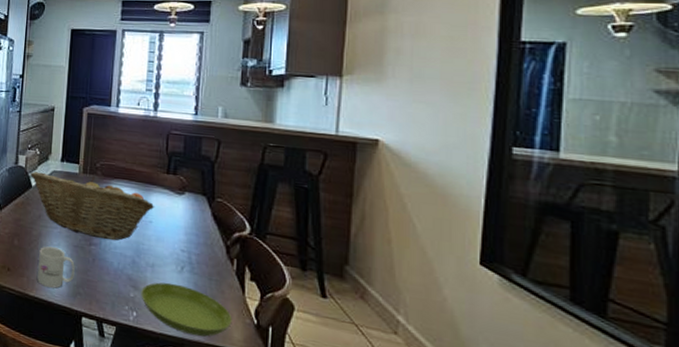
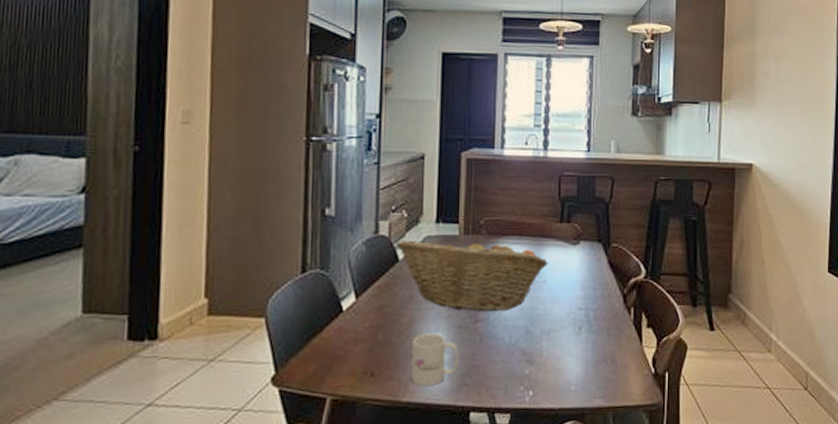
saucer: present [141,282,232,337] -> none [537,347,631,402]

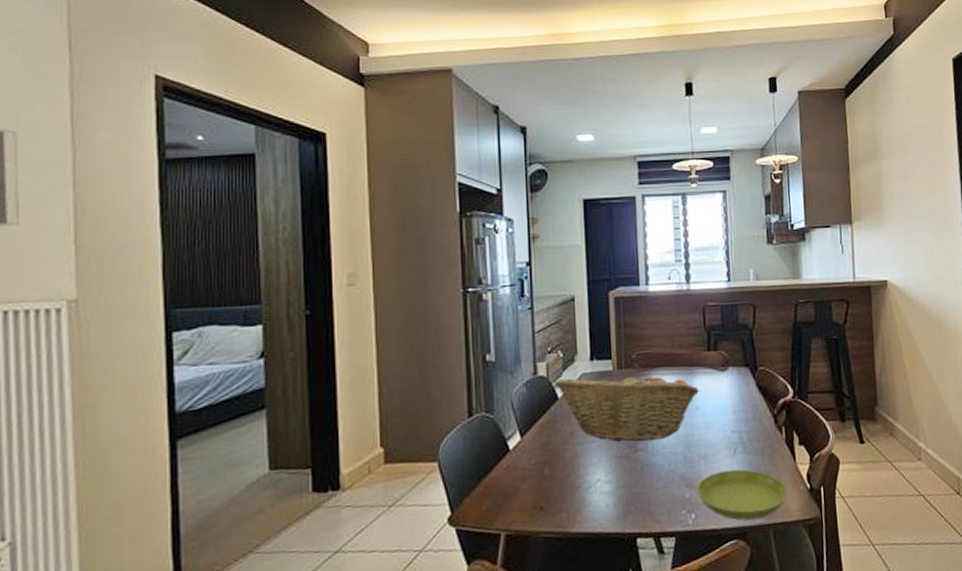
mug: present [411,333,459,386] -> none [577,465,622,516]
saucer: none [537,347,631,402] -> present [697,469,788,521]

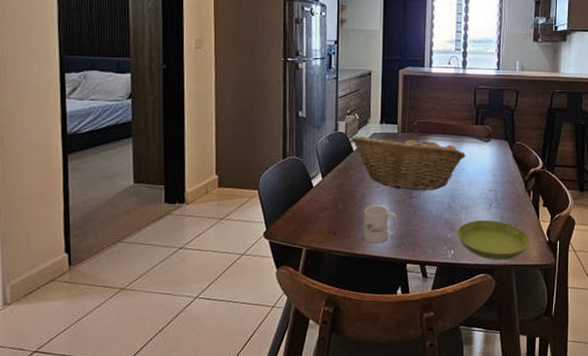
mug: none [577,465,622,516] -> present [363,205,398,243]

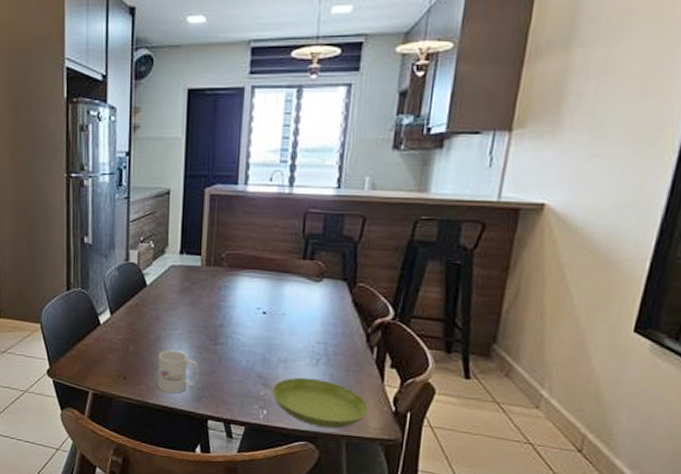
fruit basket: present [351,134,467,191] -> none [144,268,289,338]

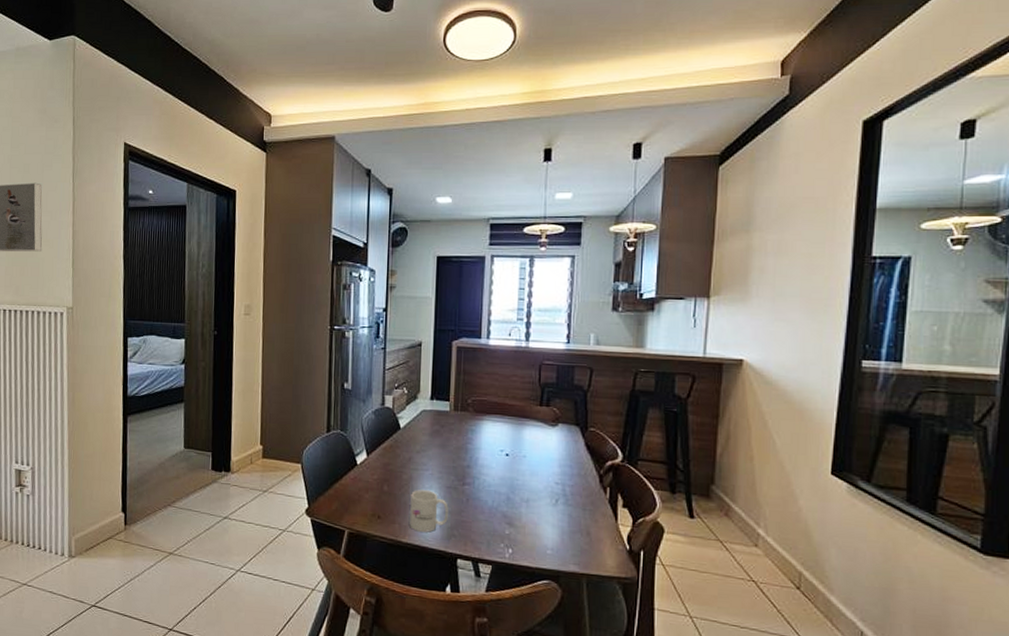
saucer: present [272,377,369,429] -> none [516,516,606,567]

